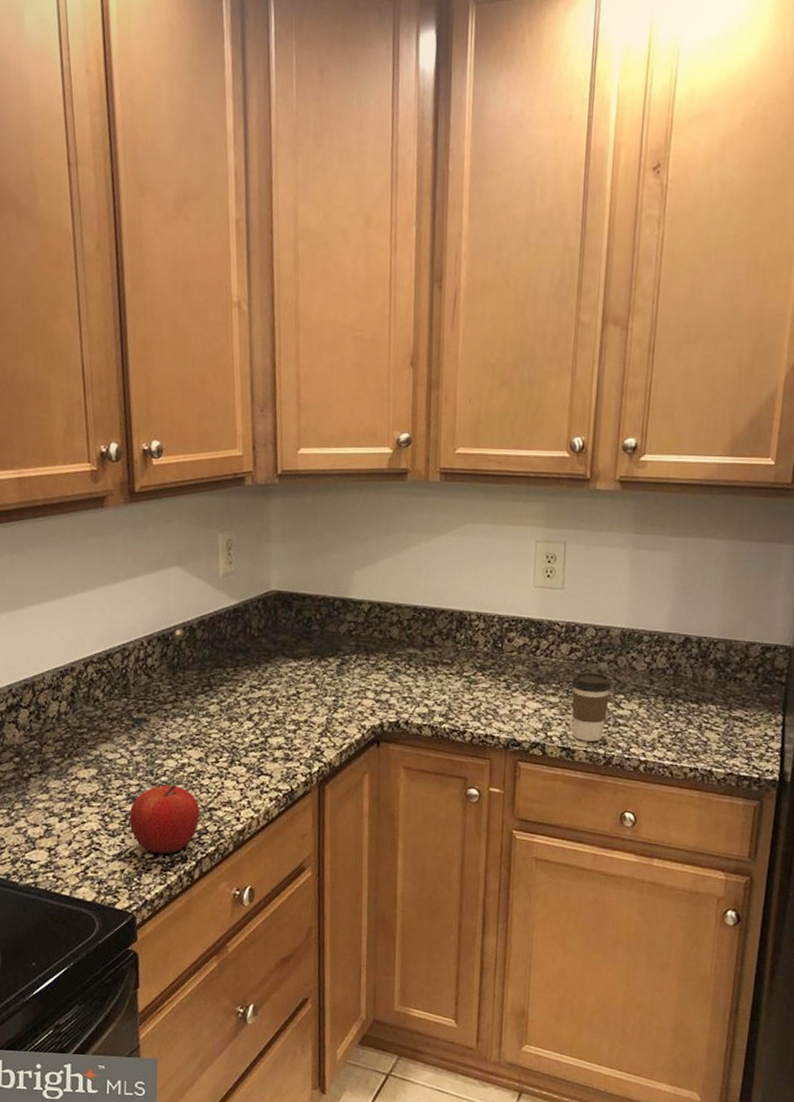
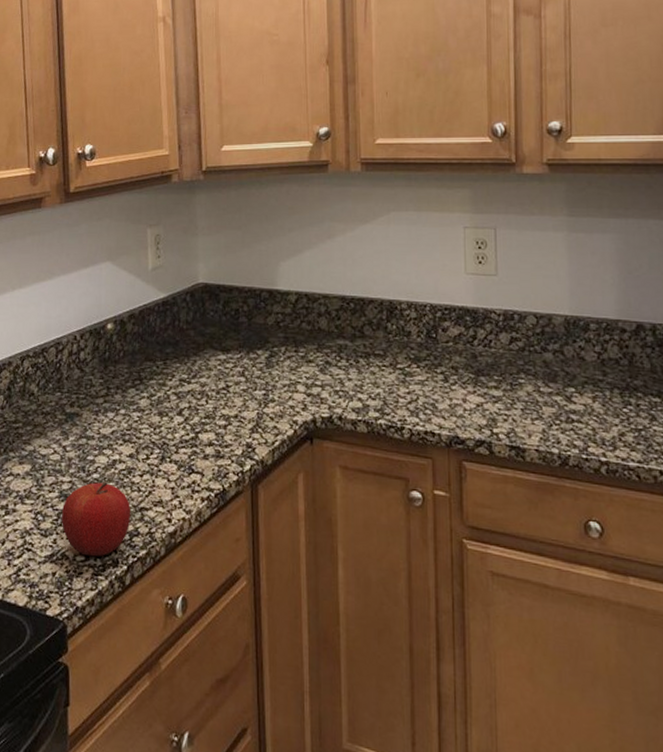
coffee cup: present [571,672,611,742] -> none [515,363,559,440]

